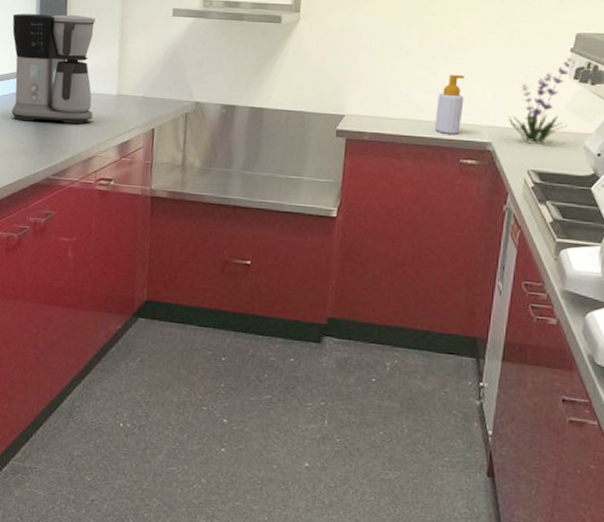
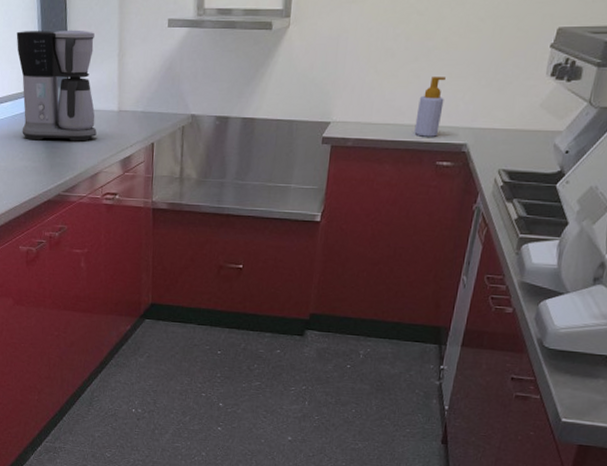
plant: present [508,57,574,143] -> none [484,53,553,143]

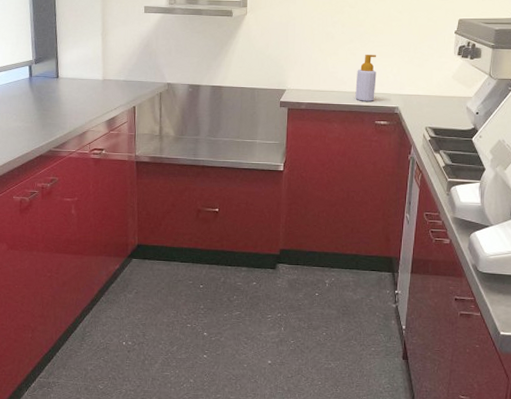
coffee maker: present [16,29,97,142] -> none [10,13,84,105]

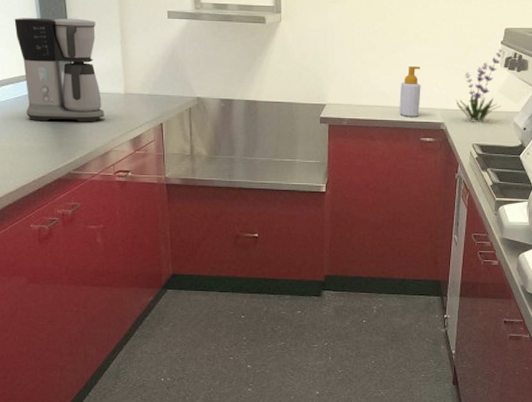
coffee maker: none [10,13,84,105] -> present [14,18,104,122]
plant: none [410,38,458,106] -> present [456,48,504,121]

